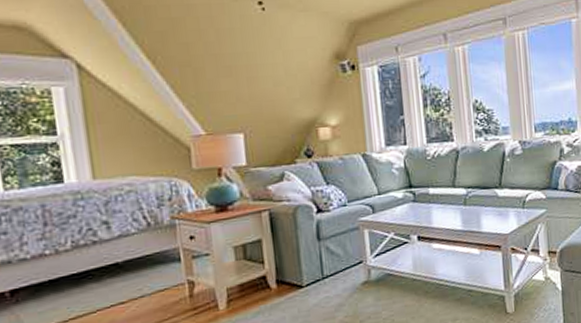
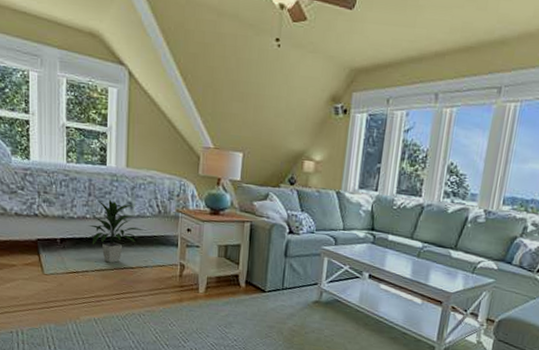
indoor plant: none [48,223,130,305] -> present [87,199,143,263]

